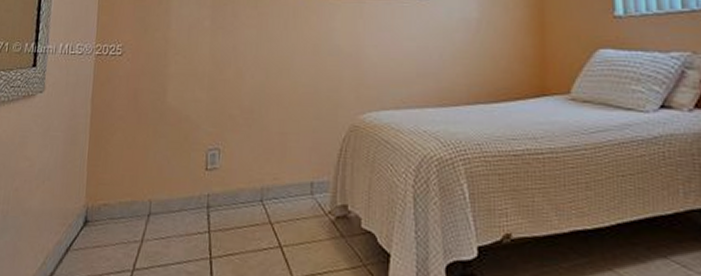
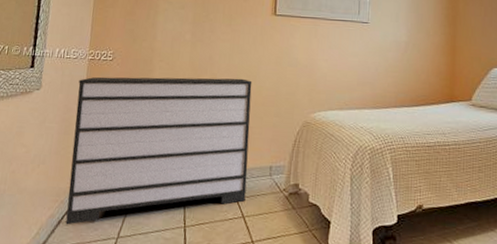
dresser: none [74,72,285,254] -> present [65,76,252,225]

